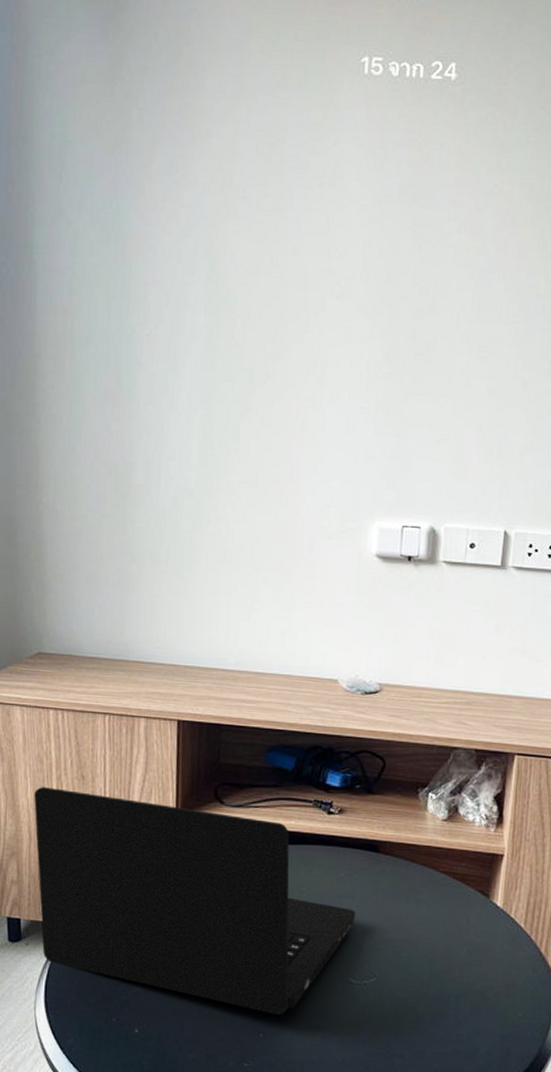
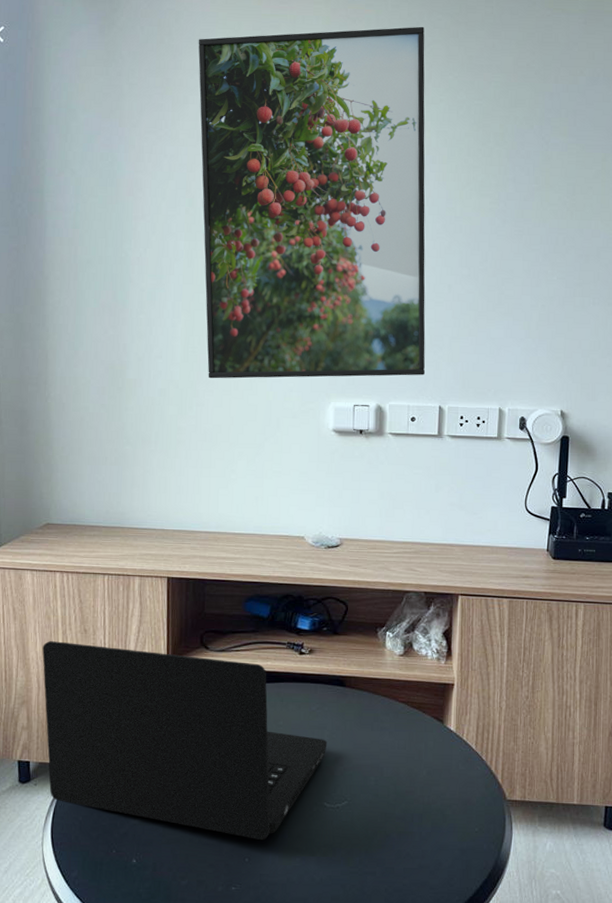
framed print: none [225,42,512,493] -> present [198,26,426,379]

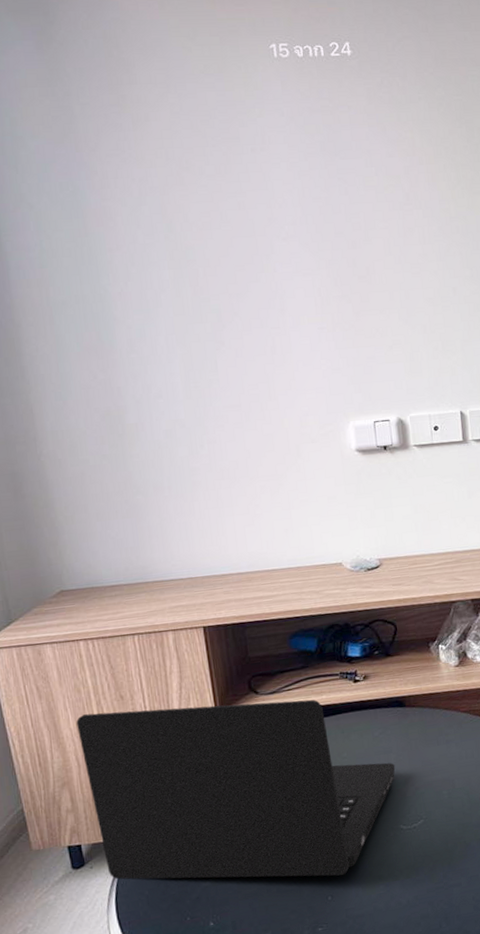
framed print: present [198,26,426,379] -> none [151,22,442,413]

